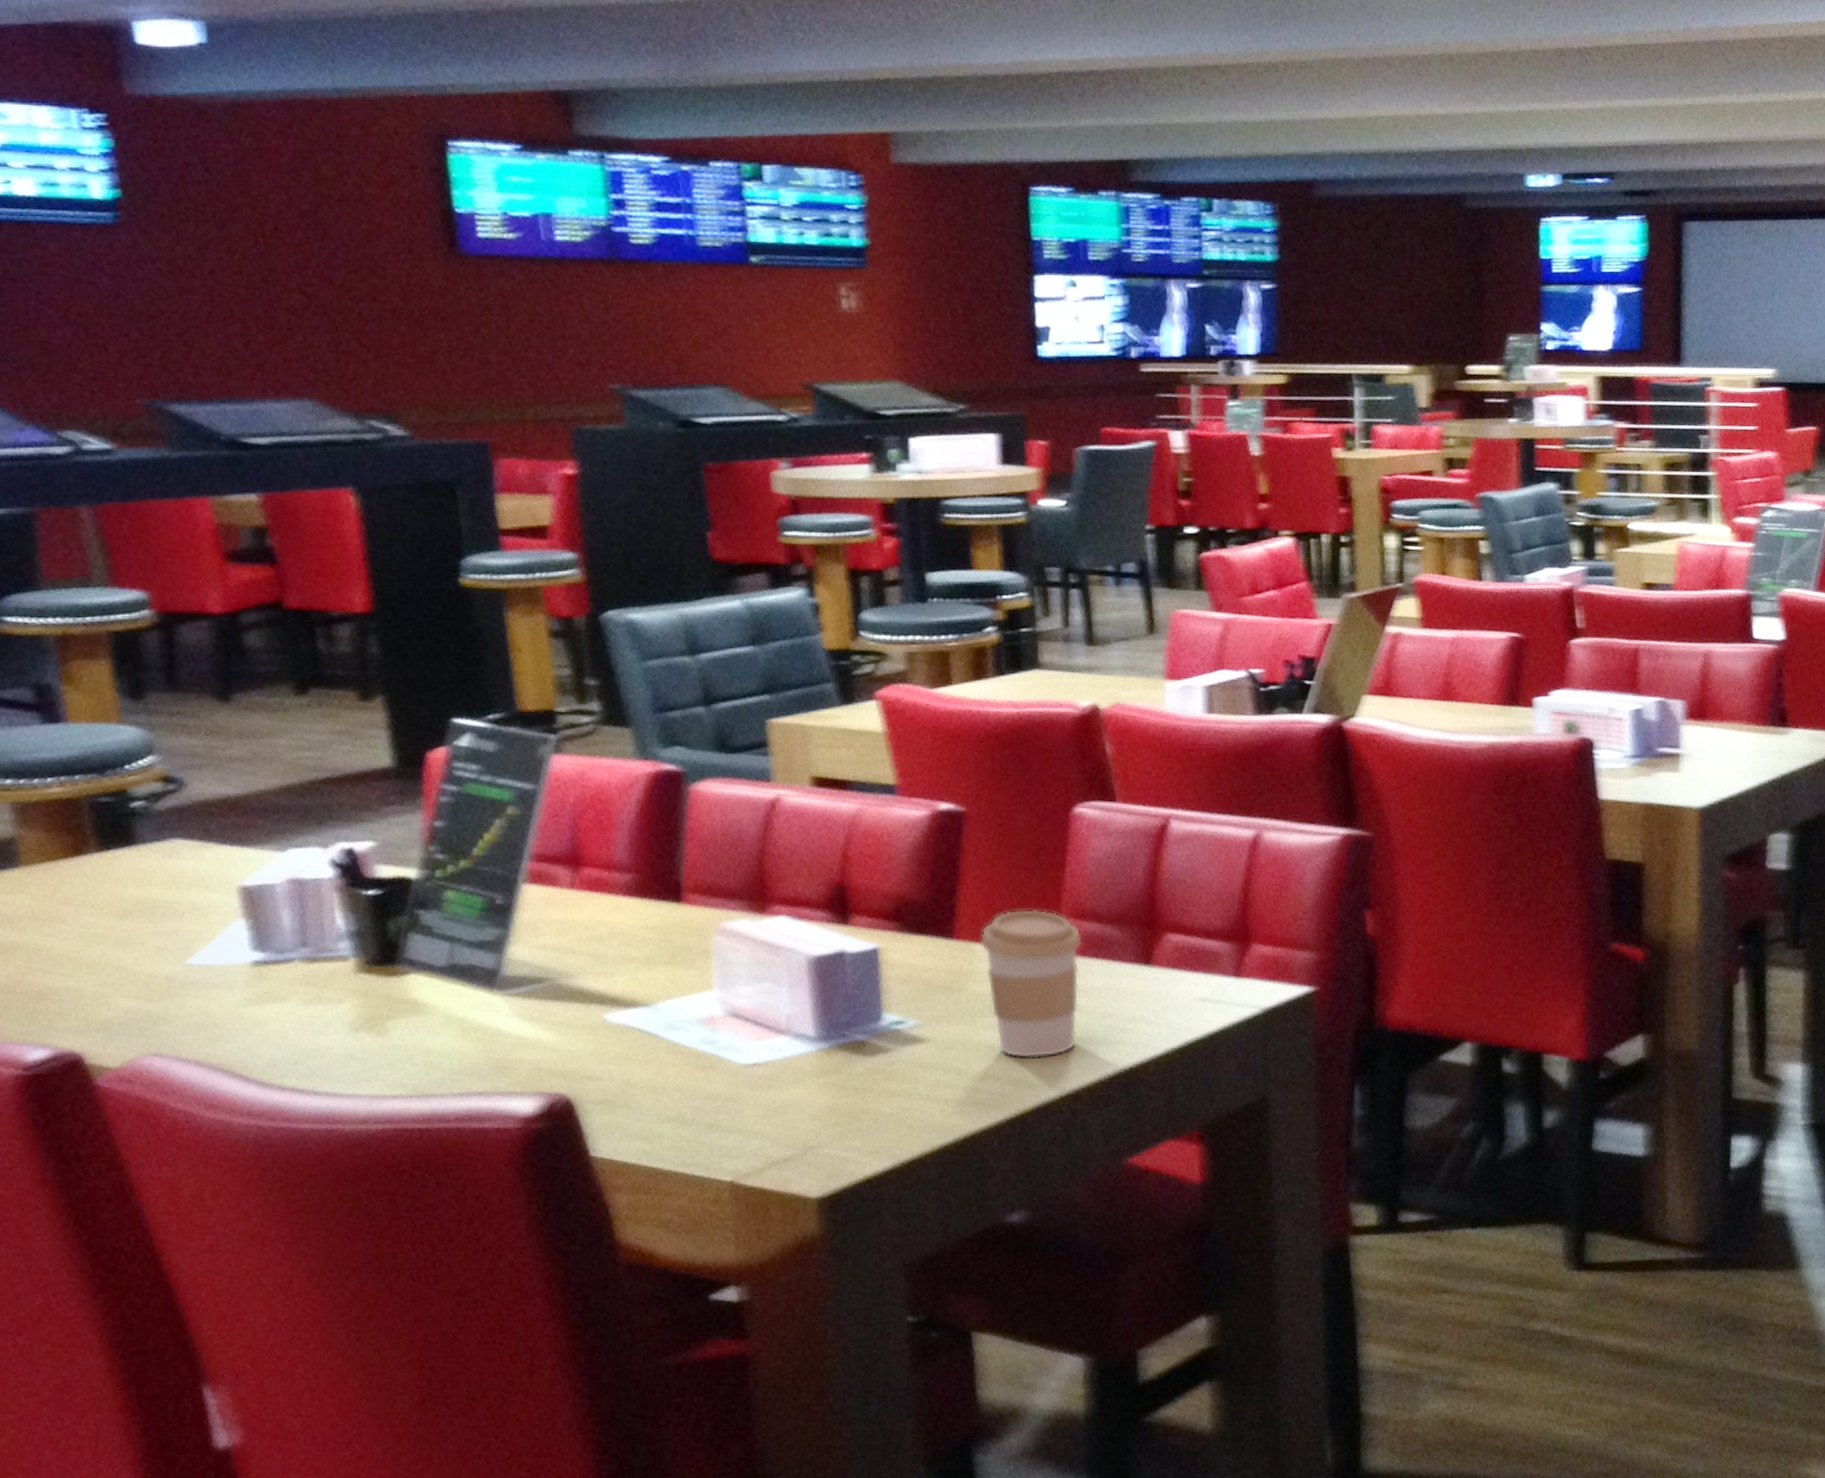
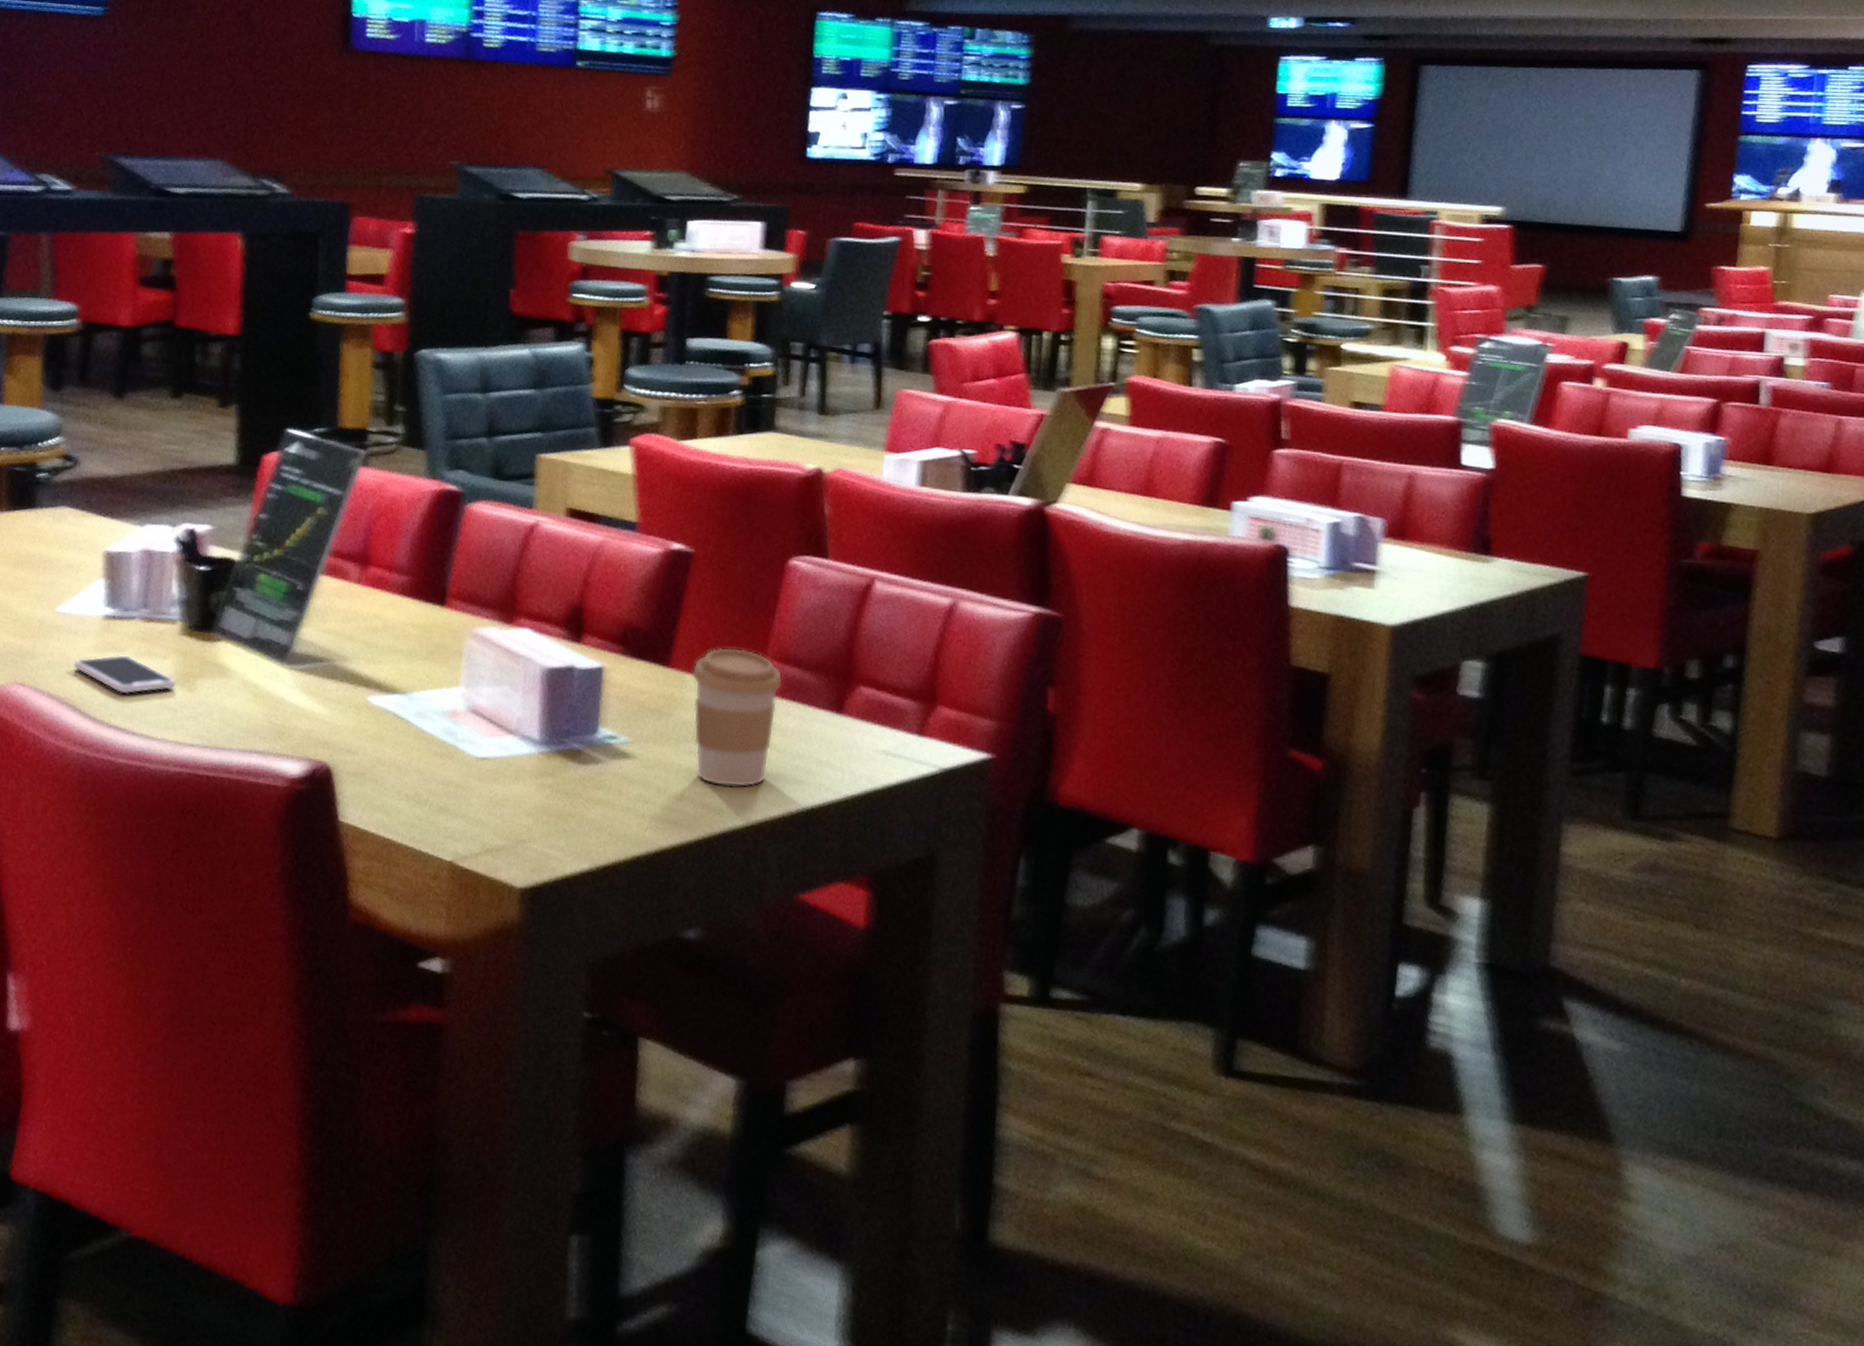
smartphone: none [222,1004,361,1050] -> present [73,655,176,695]

